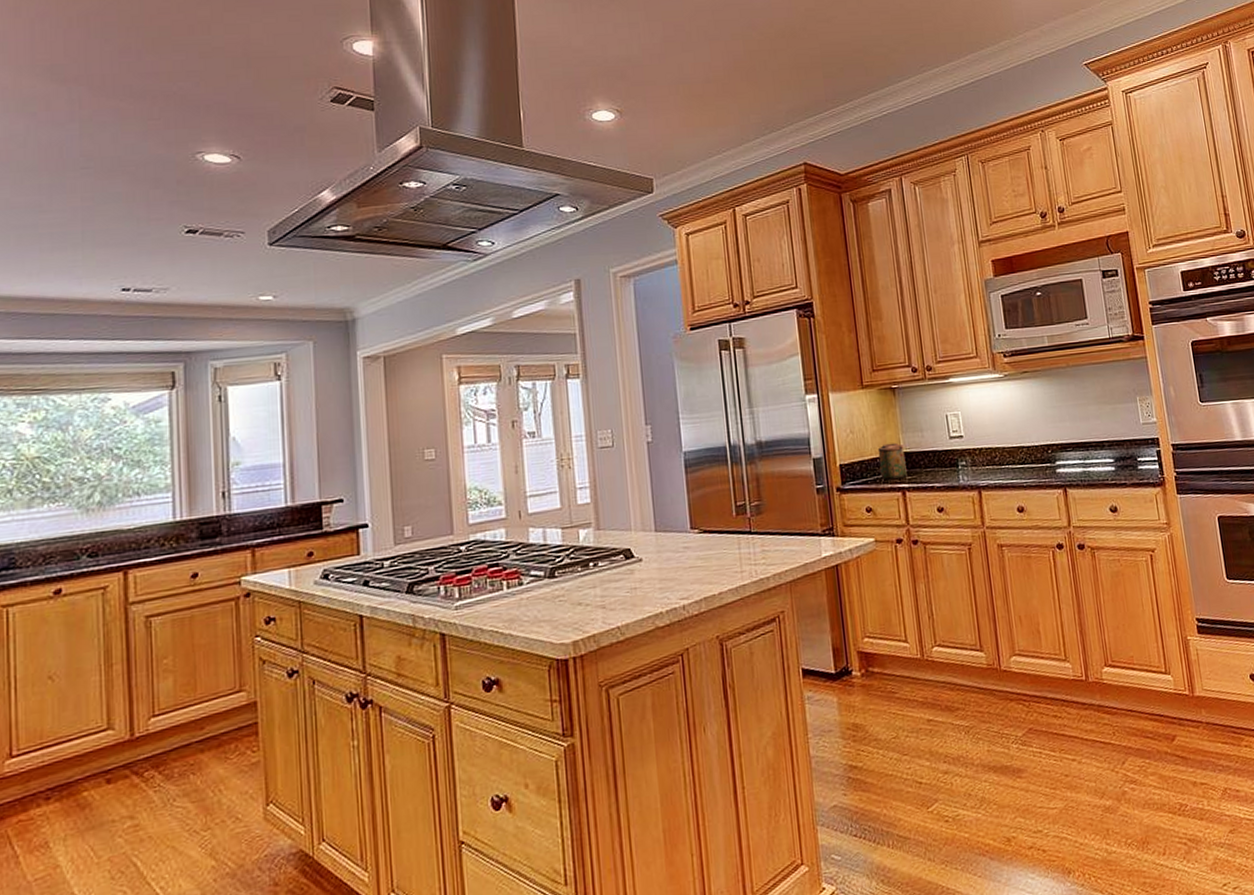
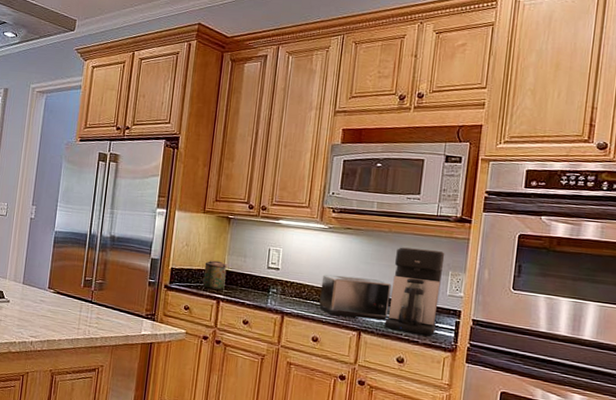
toaster: none [1010,423,1089,477] -> present [319,274,392,321]
coffee maker: none [1079,377,1140,478] -> present [384,247,445,336]

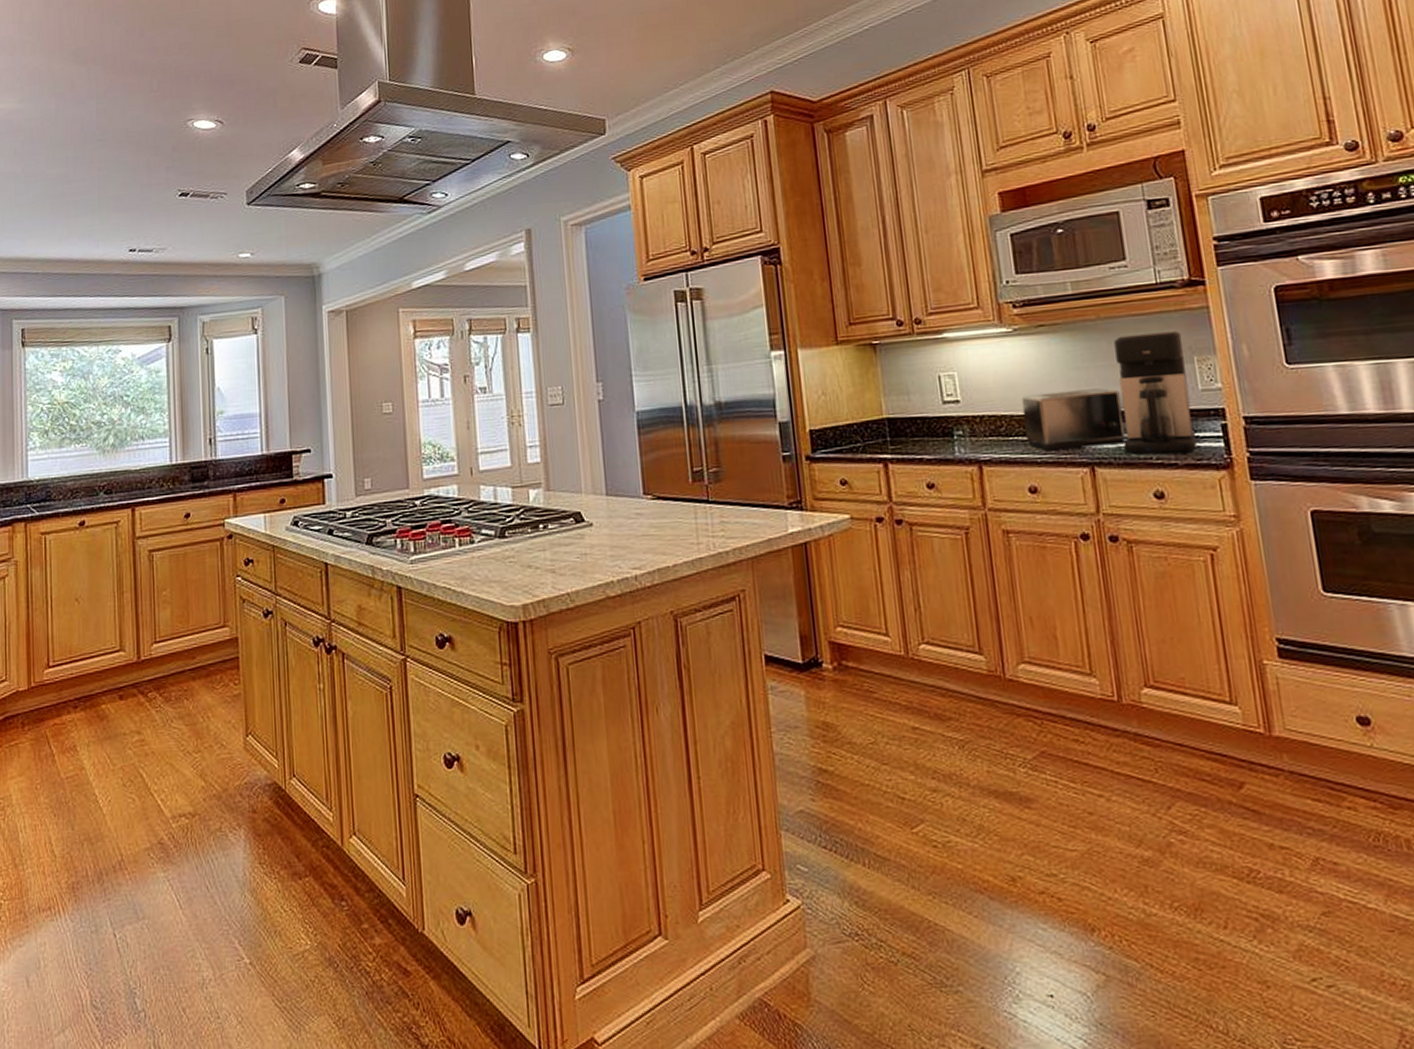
canister: present [202,260,227,290] -> none [854,406,890,449]

